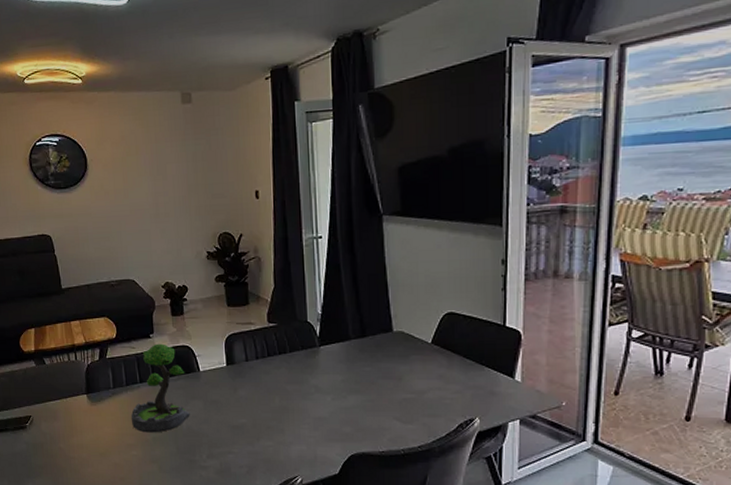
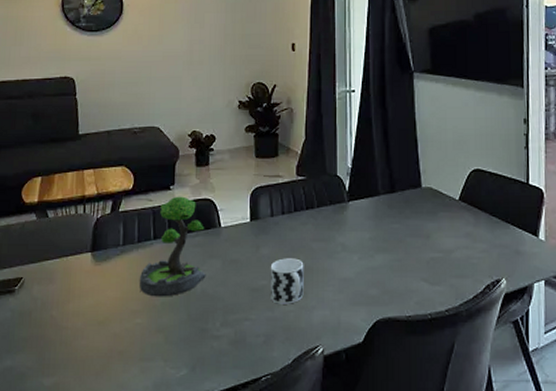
cup: none [248,399,281,440] -> present [270,258,304,304]

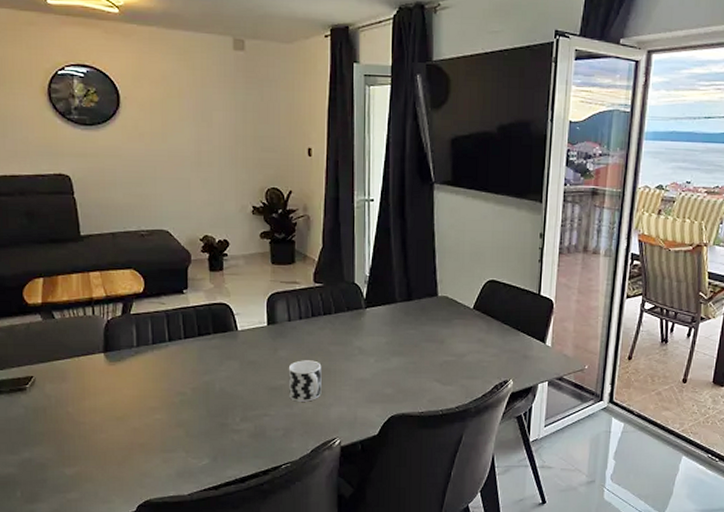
plant: present [140,196,206,297] -> none [157,300,224,395]

